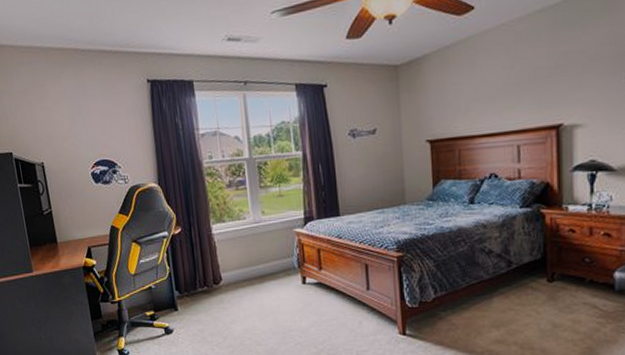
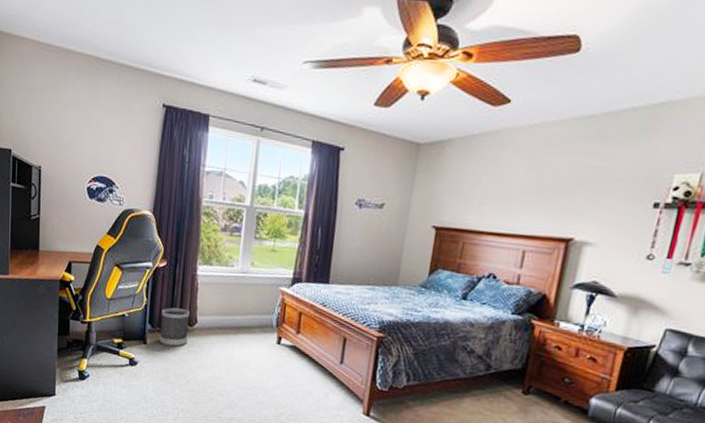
wastebasket: none [185,269,217,309] -> present [159,307,190,347]

